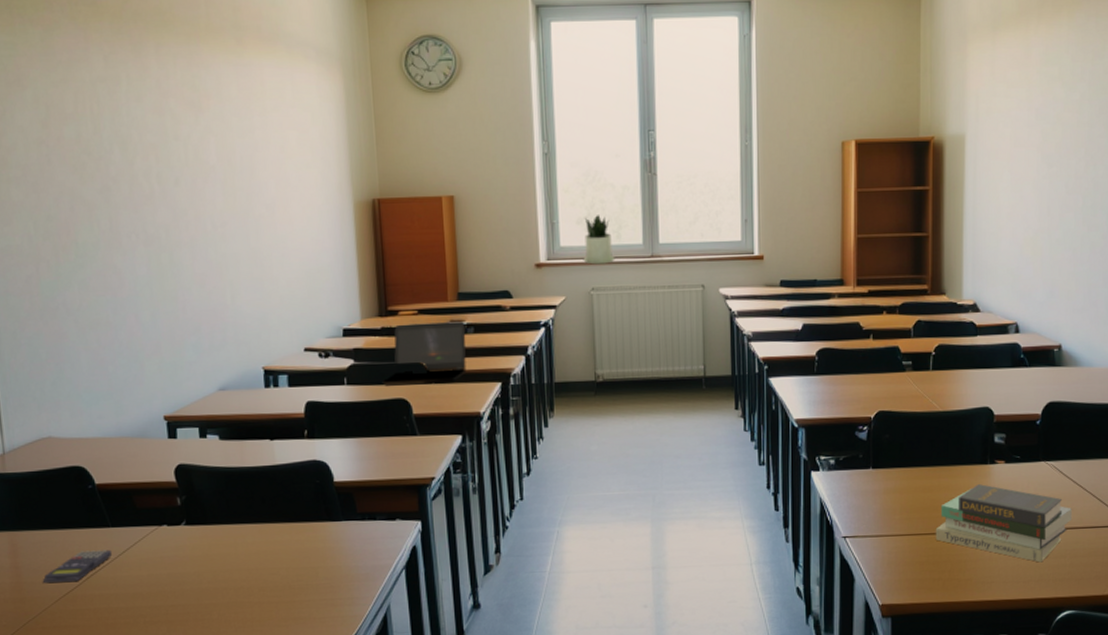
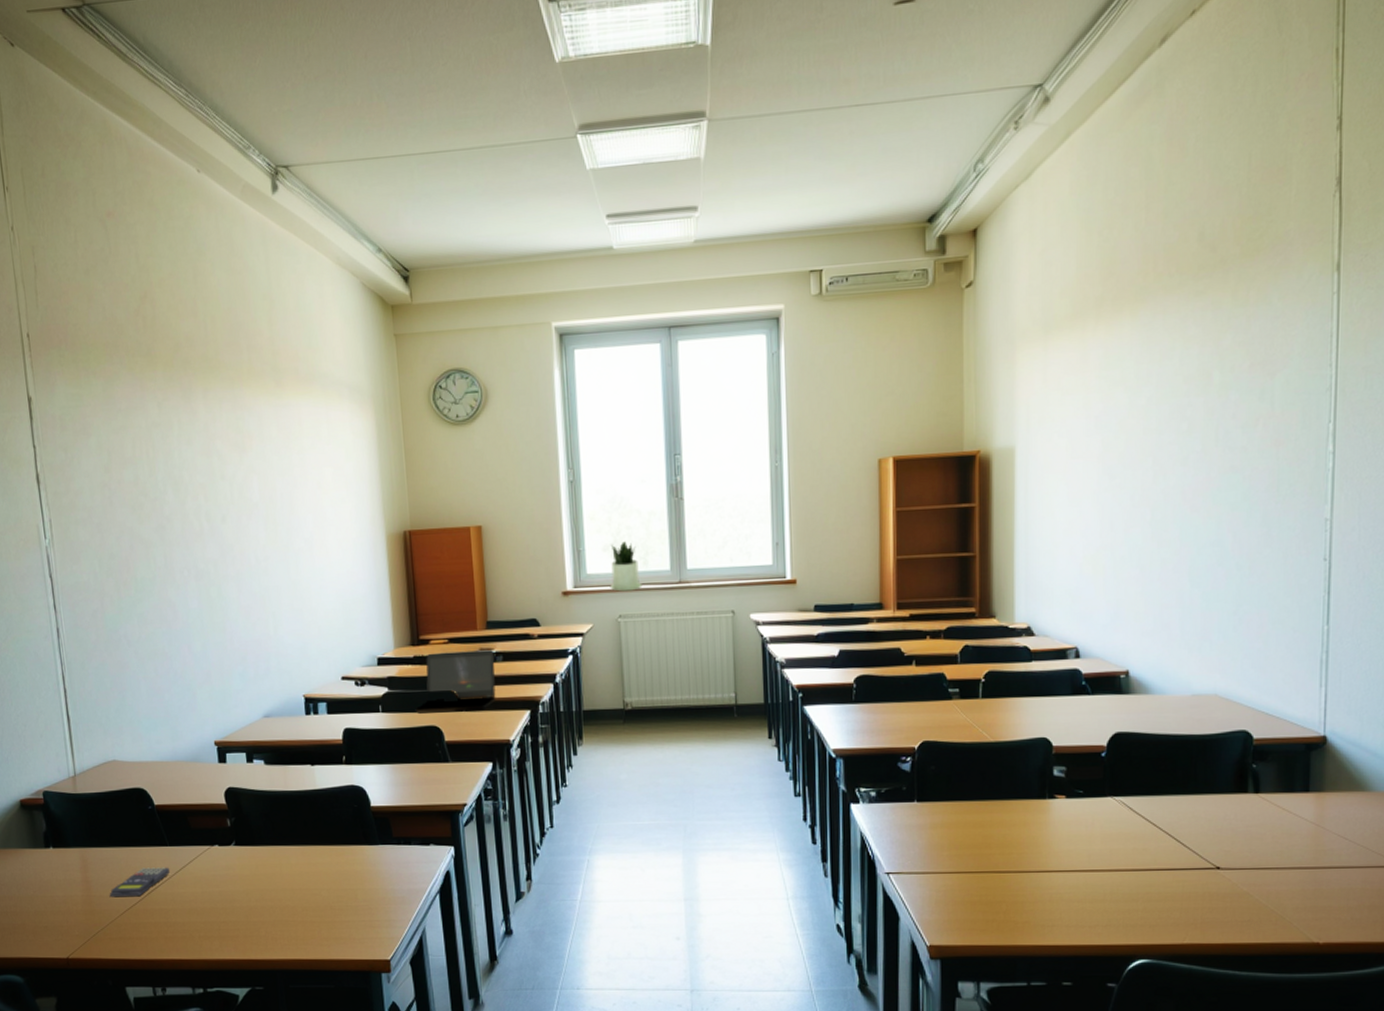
books: present [935,484,1072,563] -> none [988,820,1144,906]

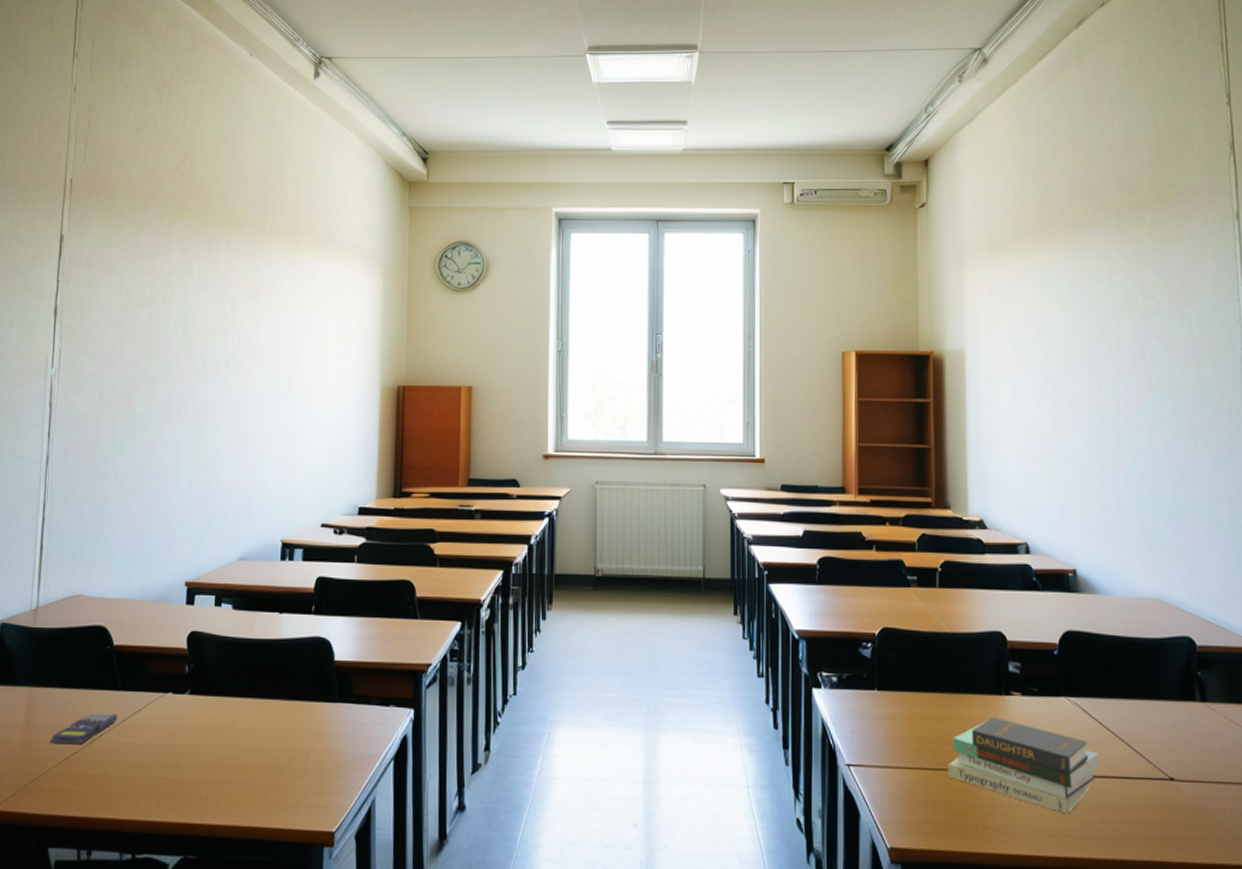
laptop computer: present [415,650,496,715] -> none [390,506,473,568]
planter: present [610,541,642,592] -> none [589,411,620,459]
books: none [988,820,1144,906] -> present [947,717,1100,814]

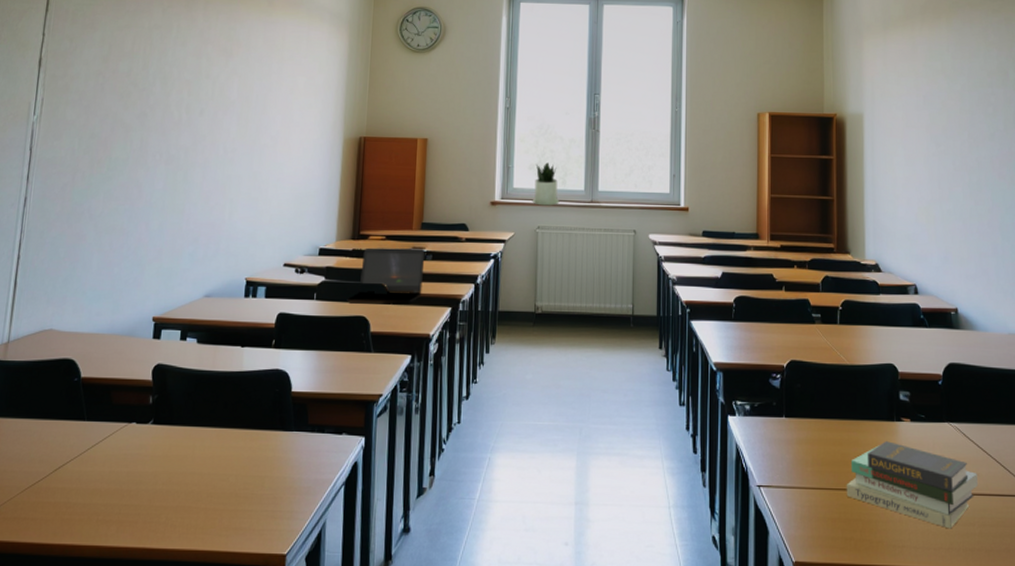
calculator: present [49,713,118,745] -> none [13,442,83,474]
laptop computer: none [390,506,473,568] -> present [347,248,425,305]
planter: none [589,411,620,459] -> present [532,163,560,206]

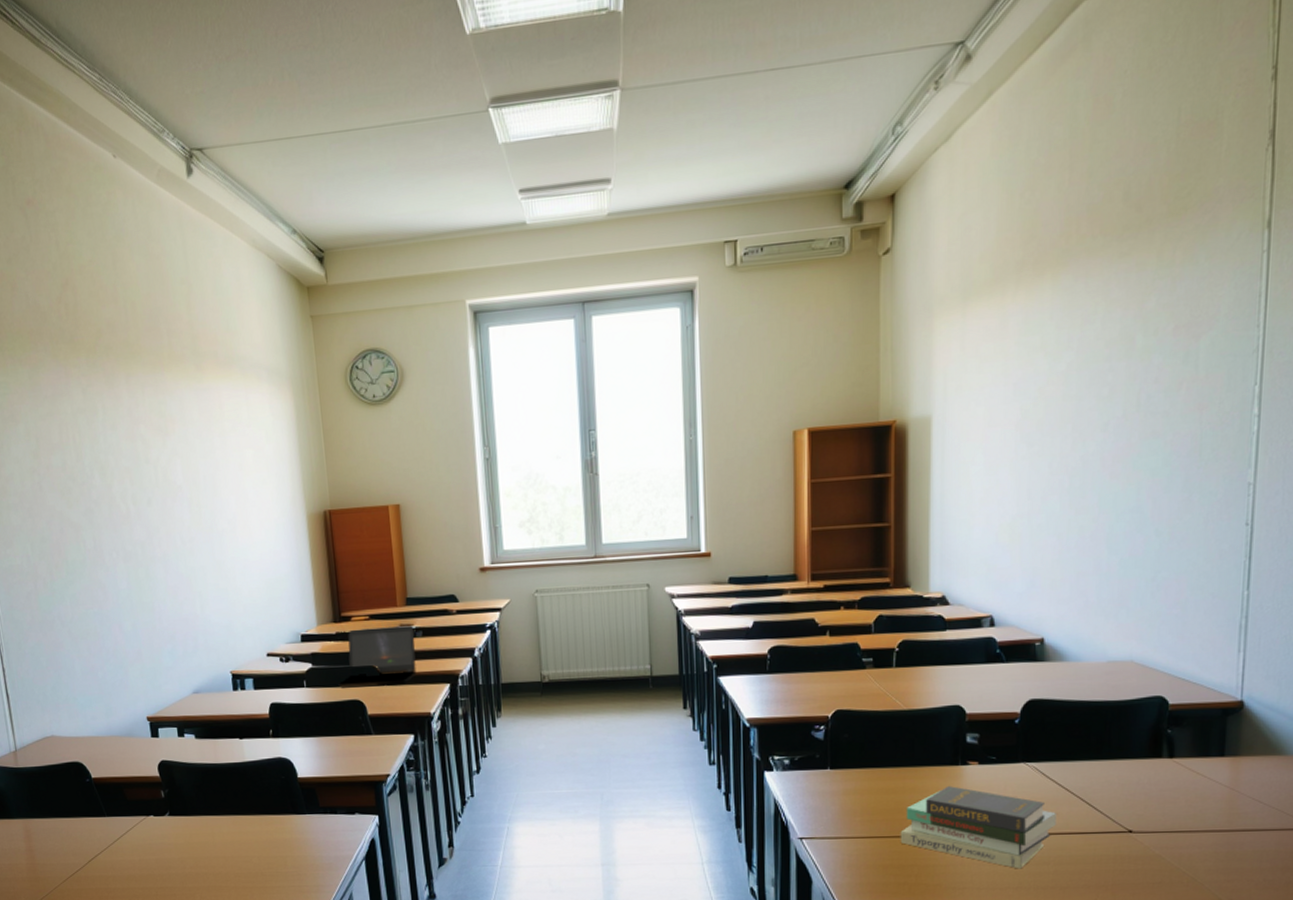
planter: present [532,163,560,206] -> none [526,517,558,567]

